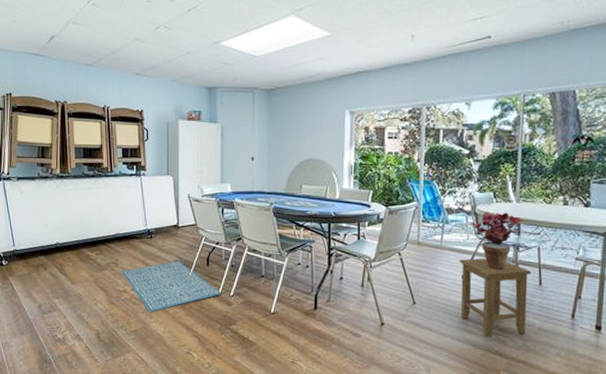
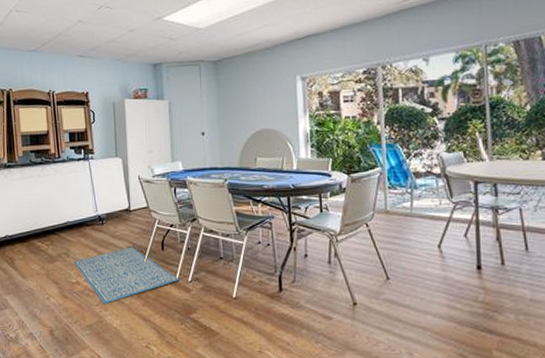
stool: present [460,258,531,338] -> none [434,225,516,313]
potted plant: present [471,211,523,269] -> none [442,172,500,236]

